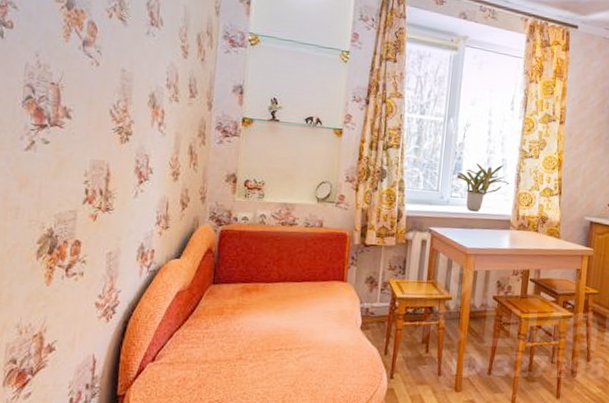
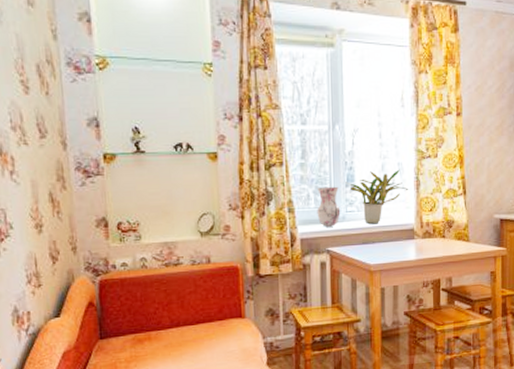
vase: none [424,171,447,209] -> present [317,186,341,227]

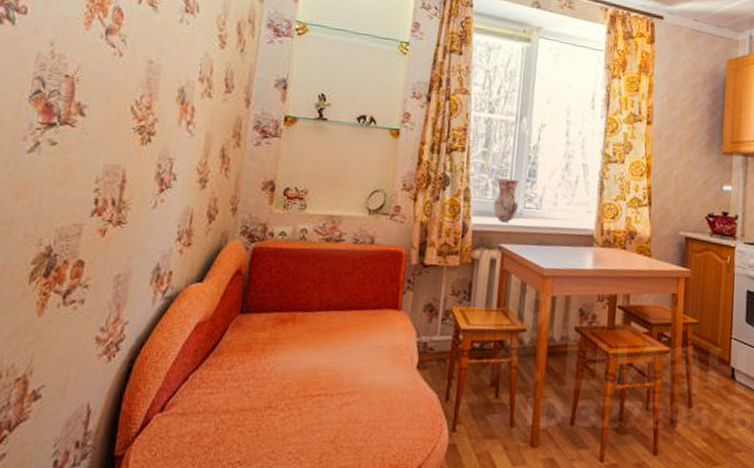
potted plant: present [343,169,409,225] -> none [524,169,592,226]

